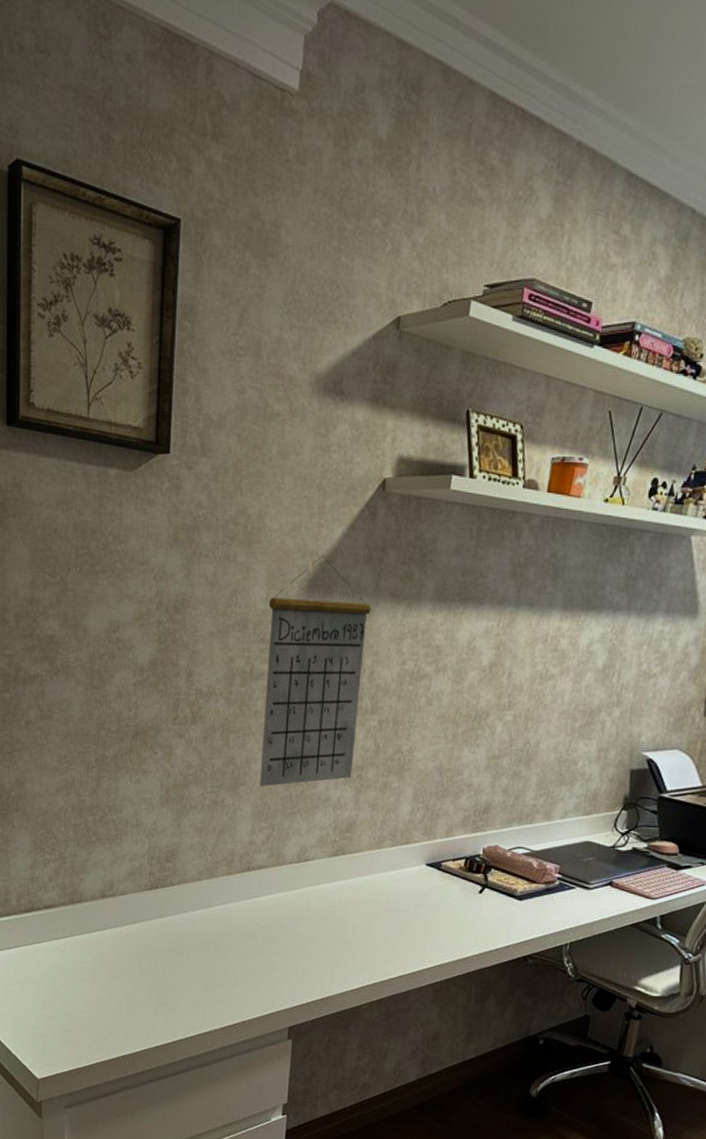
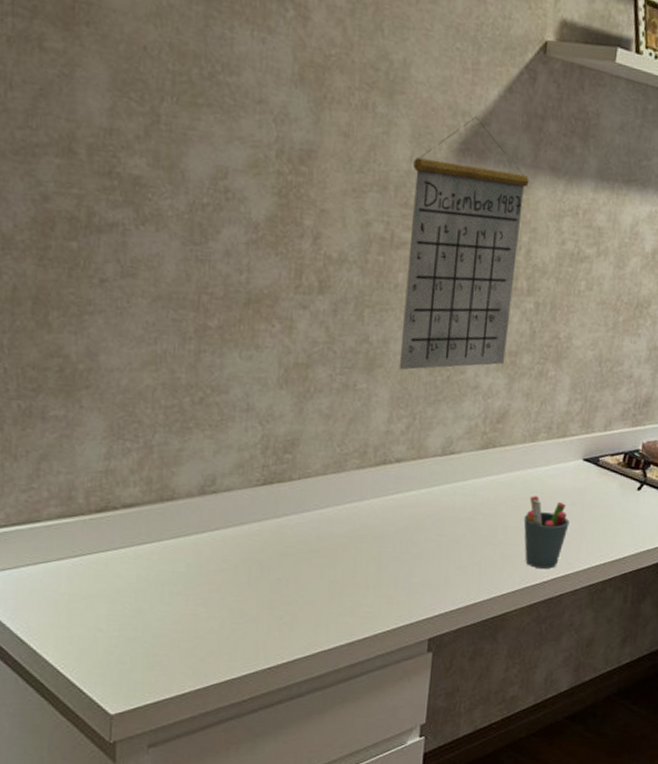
pen holder: none [371,898,414,967] -> present [523,496,570,569]

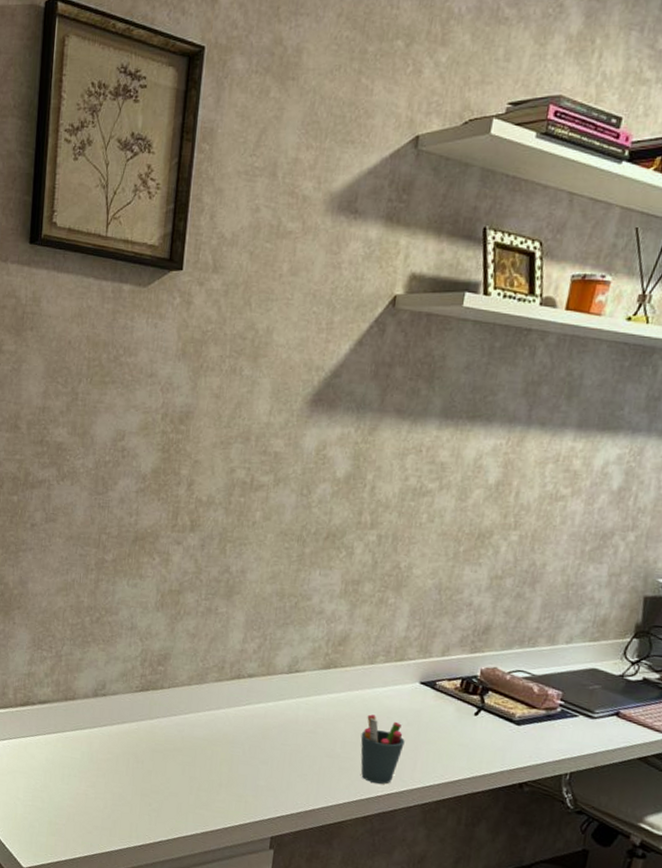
calendar: present [399,117,529,370] -> none [253,370,376,597]

